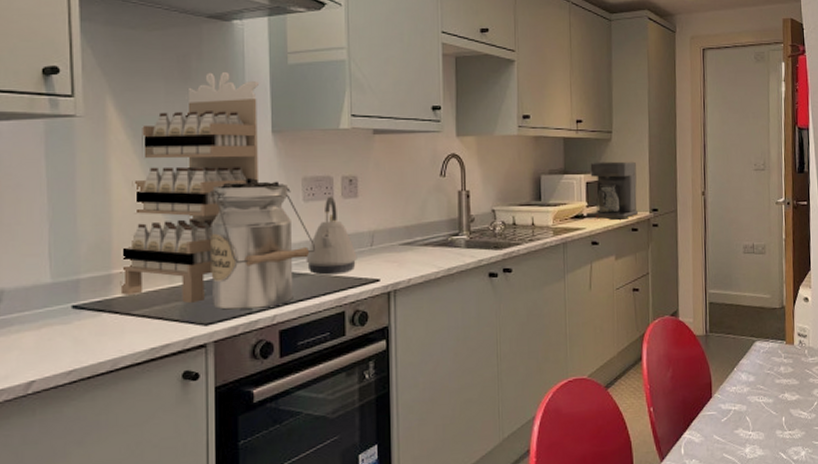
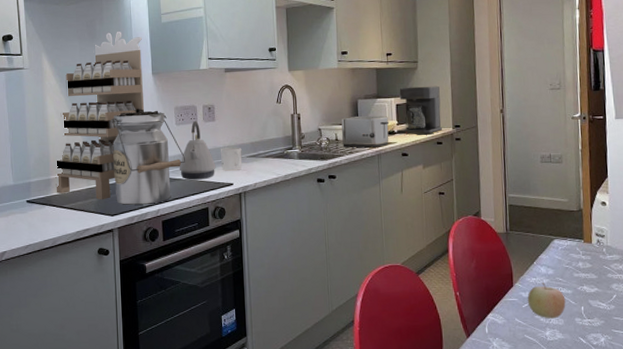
mug: none [363,232,393,264] -> present [220,147,243,172]
toaster: none [520,194,578,236] -> present [341,115,390,149]
fruit: none [726,390,767,434] -> present [527,282,566,319]

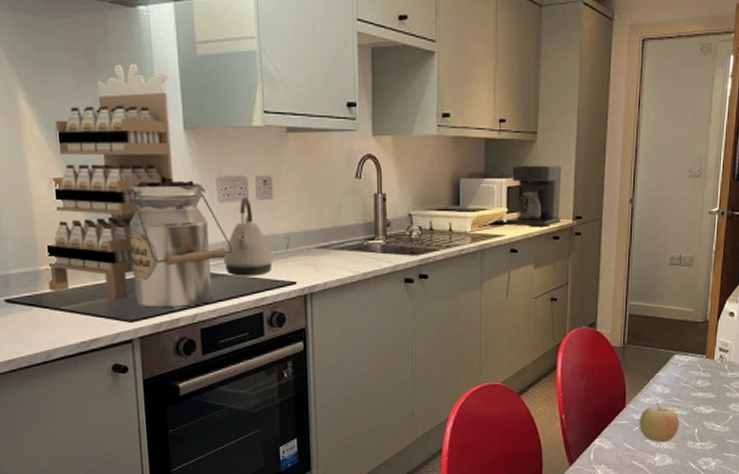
mug: present [220,147,243,172] -> none [279,234,309,267]
toaster: present [341,115,390,149] -> none [438,199,498,242]

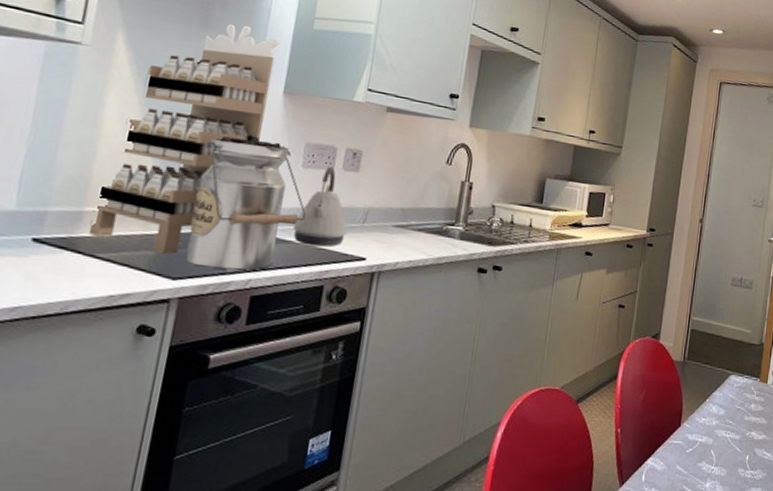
coffee maker: present [506,165,561,227] -> none [584,173,641,235]
fruit: present [639,402,680,443] -> none [692,423,732,468]

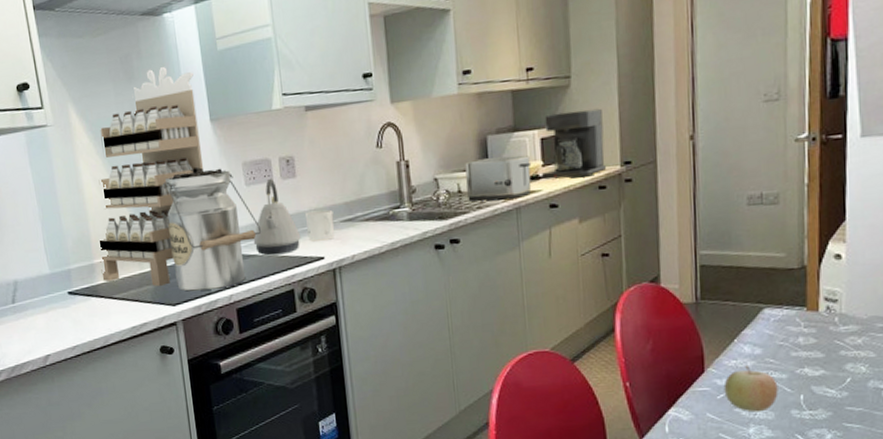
mug: none [354,208,388,243] -> present [304,209,335,243]
toaster: none [518,196,578,241] -> present [465,155,532,202]
coffee maker: none [584,173,641,235] -> present [542,108,607,180]
fruit: none [692,423,732,468] -> present [723,364,779,413]

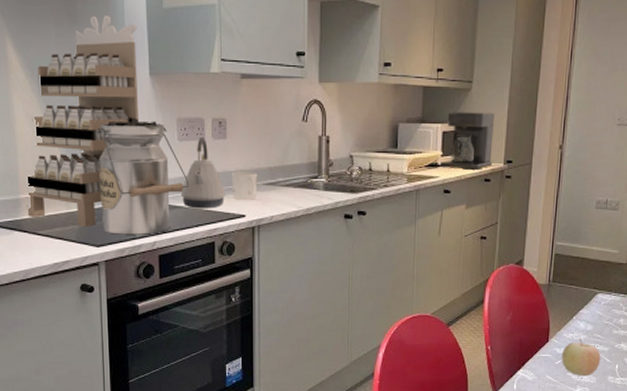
toaster: present [465,155,532,202] -> none [377,142,433,183]

